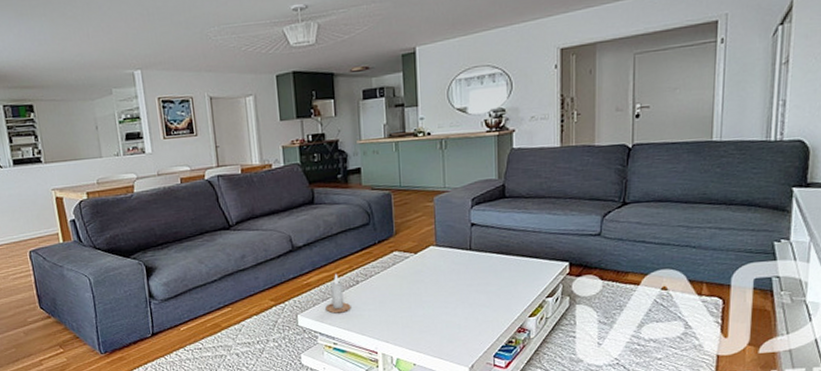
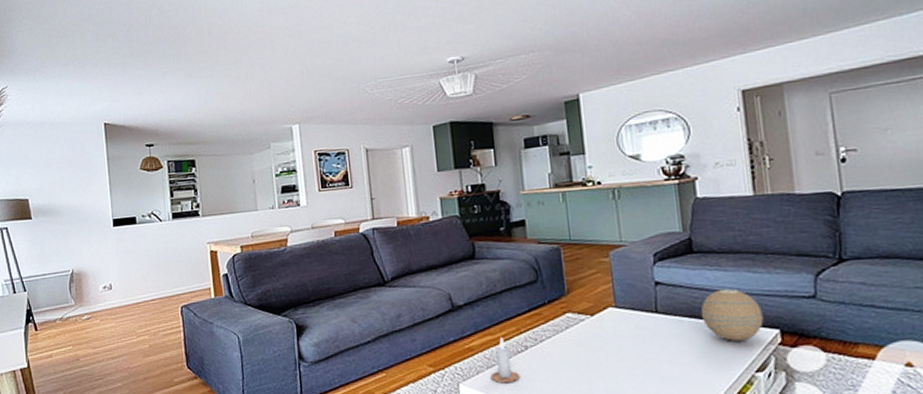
decorative orb: none [507,228,557,273] -> present [700,288,764,341]

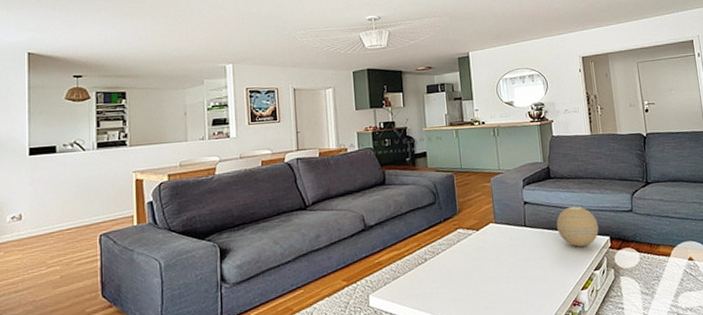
candle: present [490,337,520,384] -> none [396,252,420,292]

